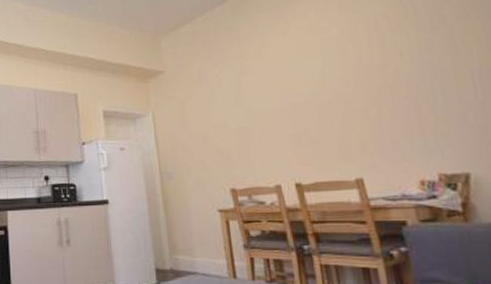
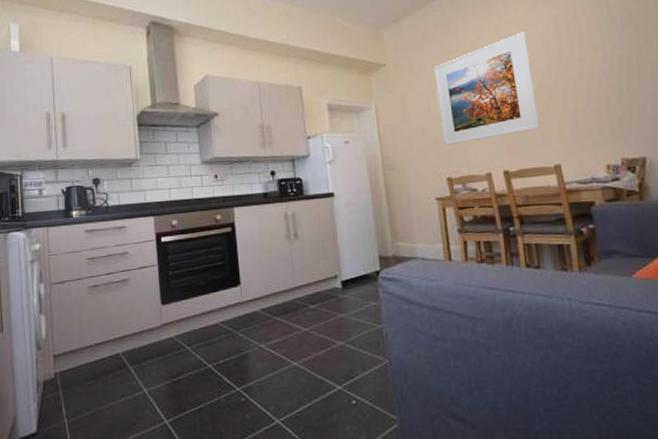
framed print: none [214,37,337,155] -> present [433,31,540,146]

